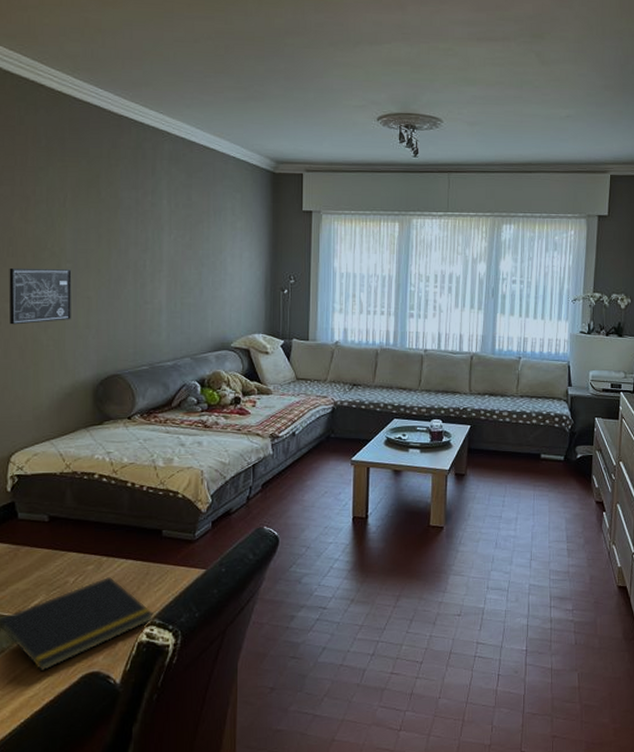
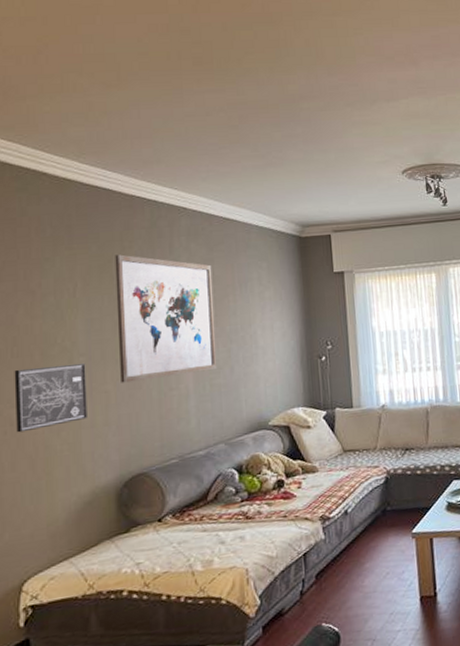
wall art: none [101,171,190,292] -> present [115,254,217,383]

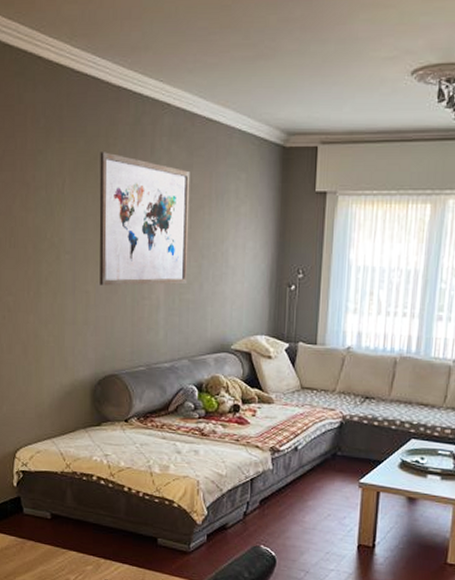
wall art: present [14,362,87,433] -> none [11,259,70,319]

